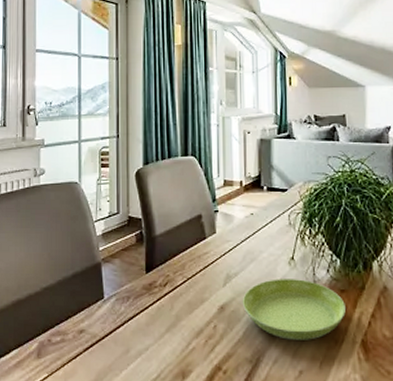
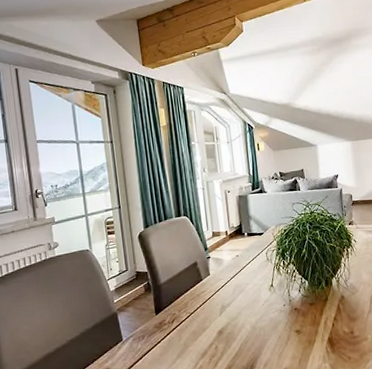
saucer: present [242,279,346,340] -> none [235,300,315,348]

